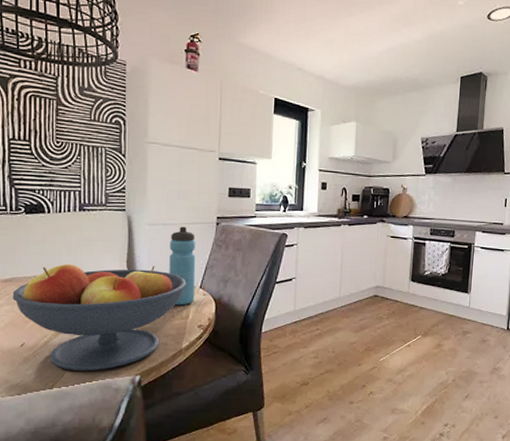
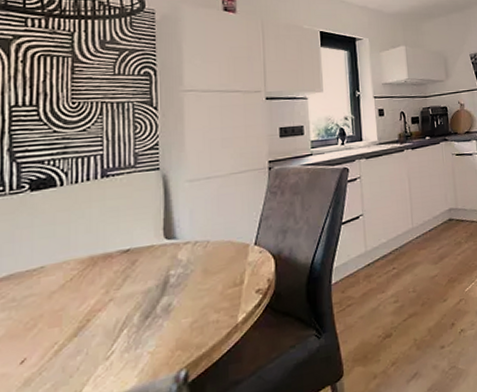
fruit bowl: present [12,264,187,372] -> none [10,228,238,383]
water bottle: present [169,226,196,306] -> none [215,177,250,271]

